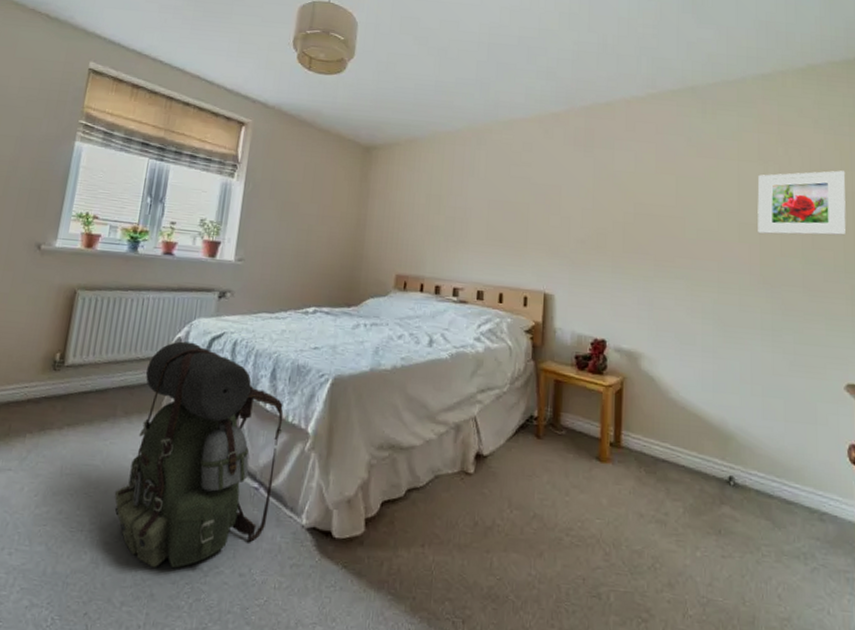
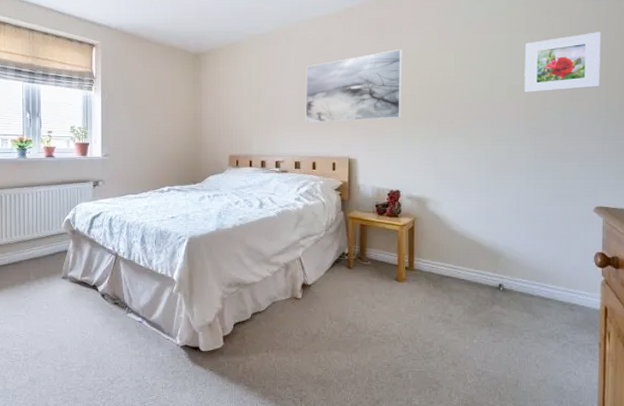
backpack: present [114,341,283,569] -> none [38,221,155,381]
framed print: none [493,166,614,249] -> present [305,50,402,123]

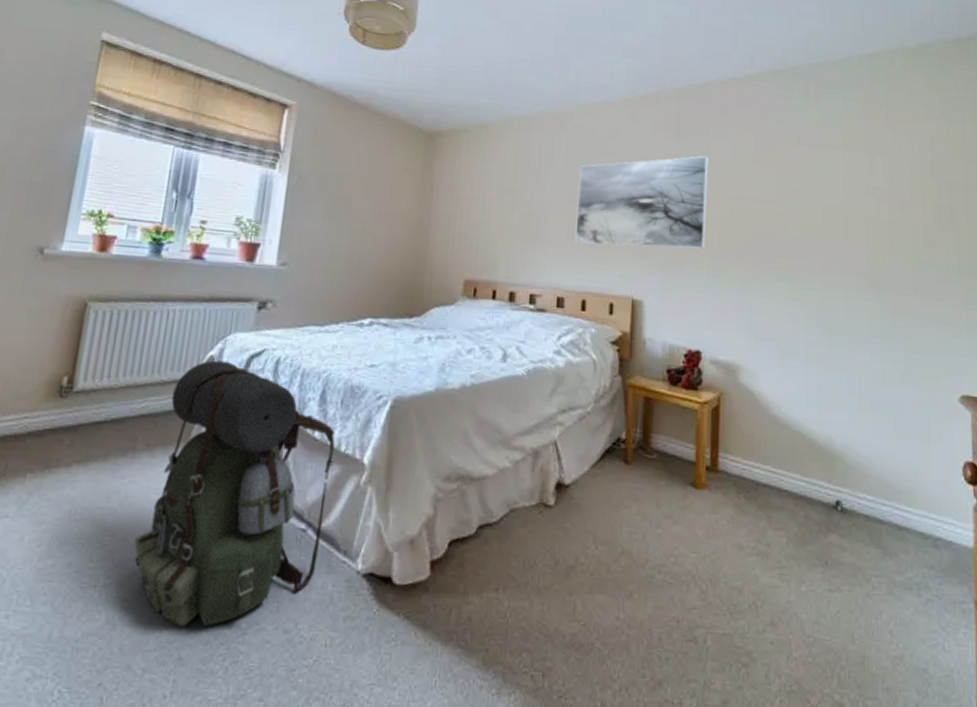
backpack: none [38,221,155,381] -> present [134,360,335,628]
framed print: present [524,32,601,93] -> none [864,160,960,232]

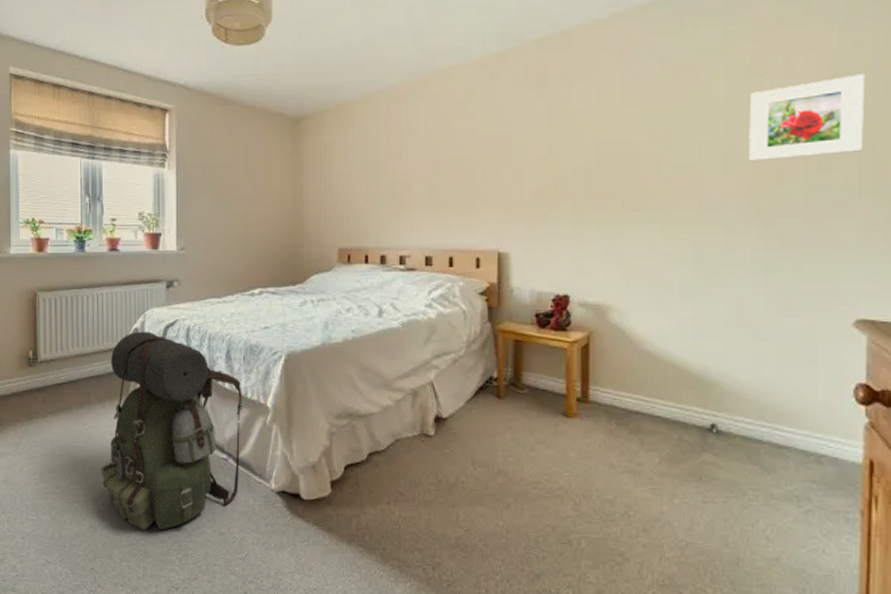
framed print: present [575,156,709,249] -> none [439,106,573,206]
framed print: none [864,160,960,232] -> present [749,74,866,162]

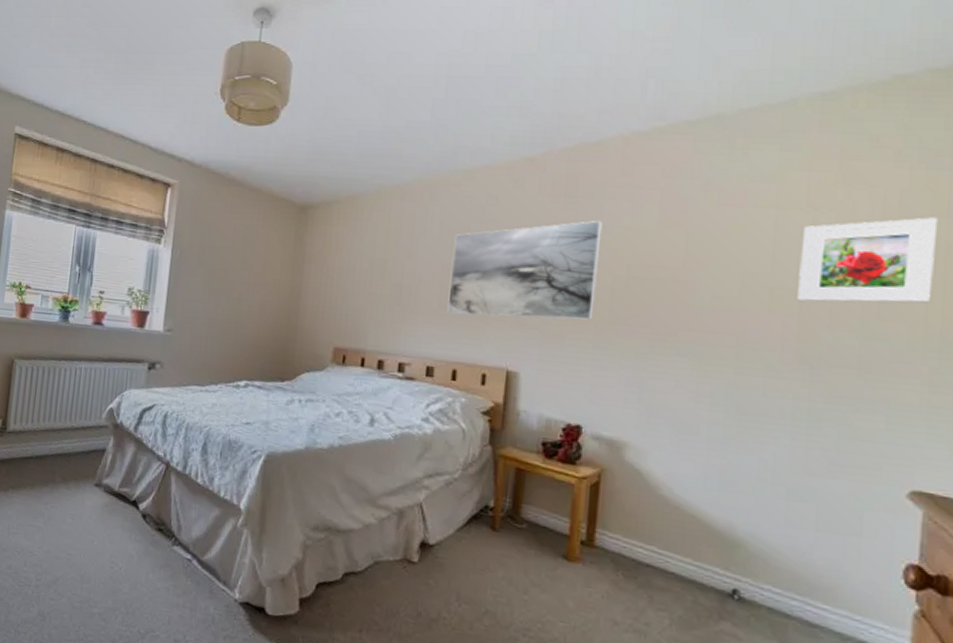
backpack: present [100,331,244,531] -> none [56,411,215,629]
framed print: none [439,106,573,206] -> present [447,221,603,320]

